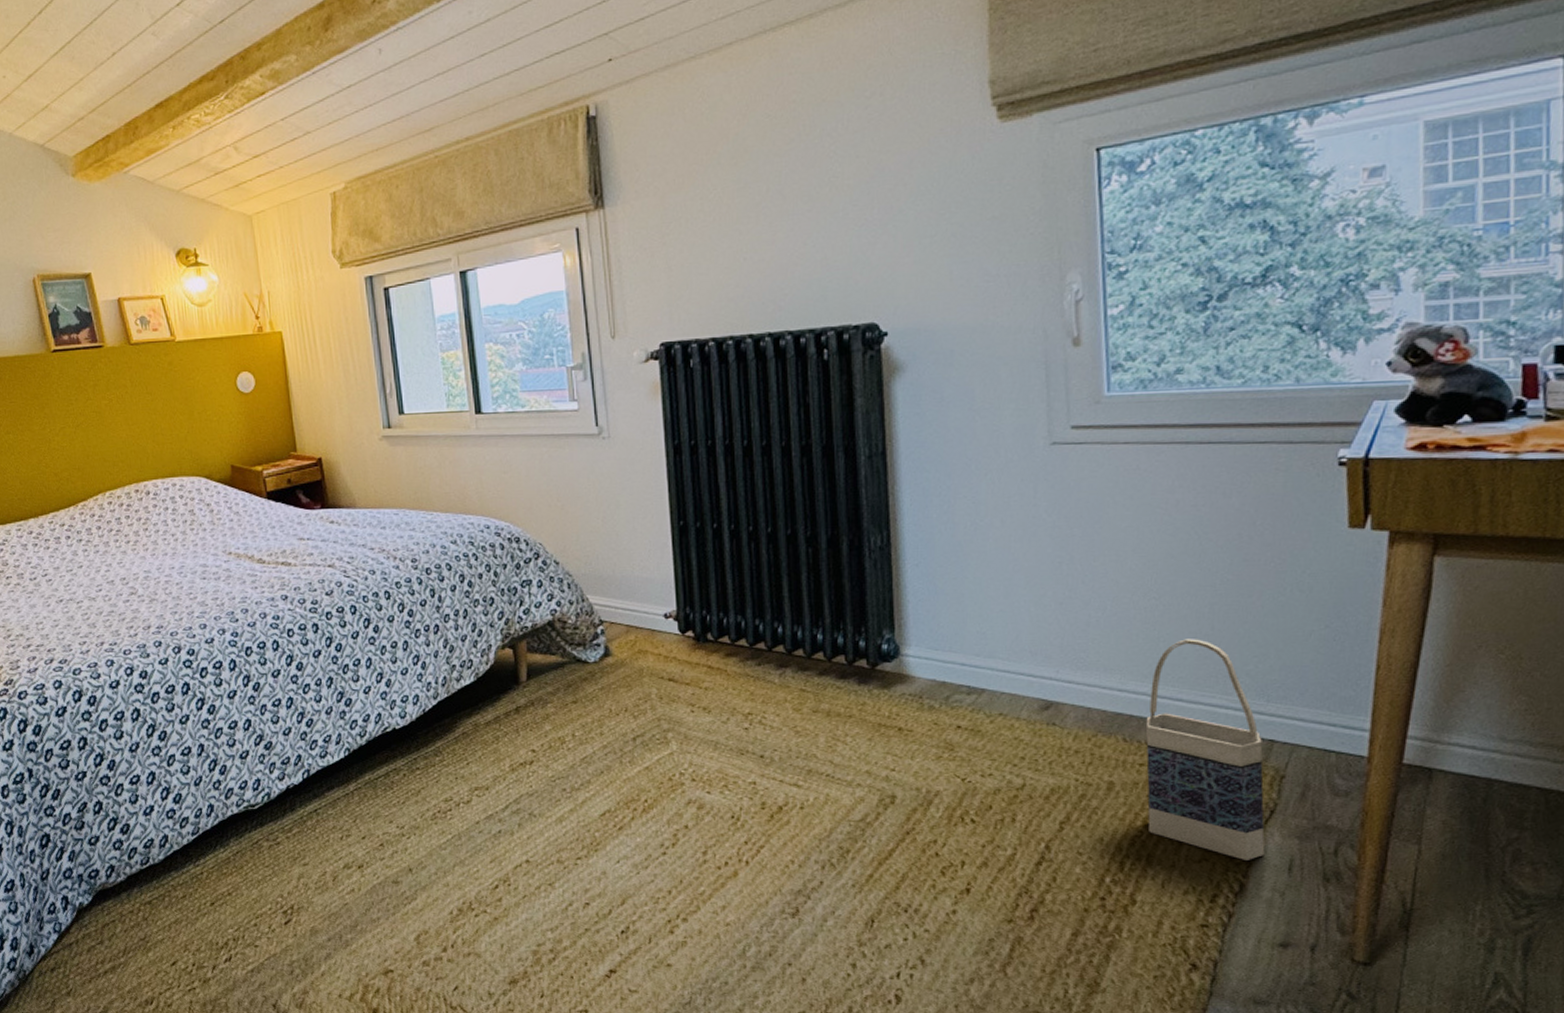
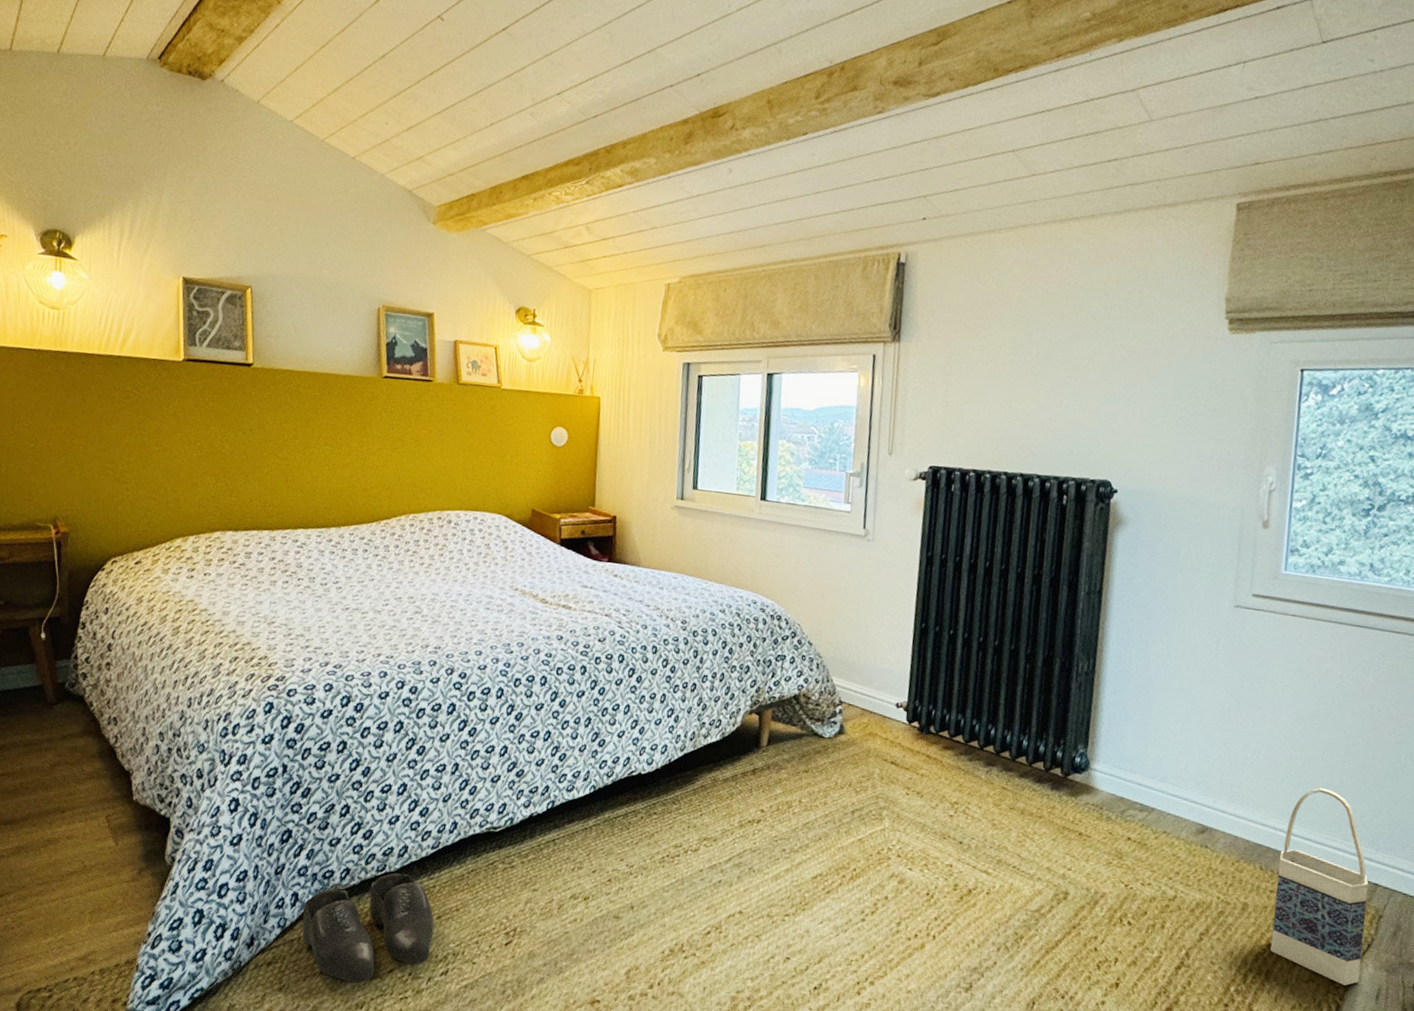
shoe: none [75,864,210,980] -> present [302,873,434,983]

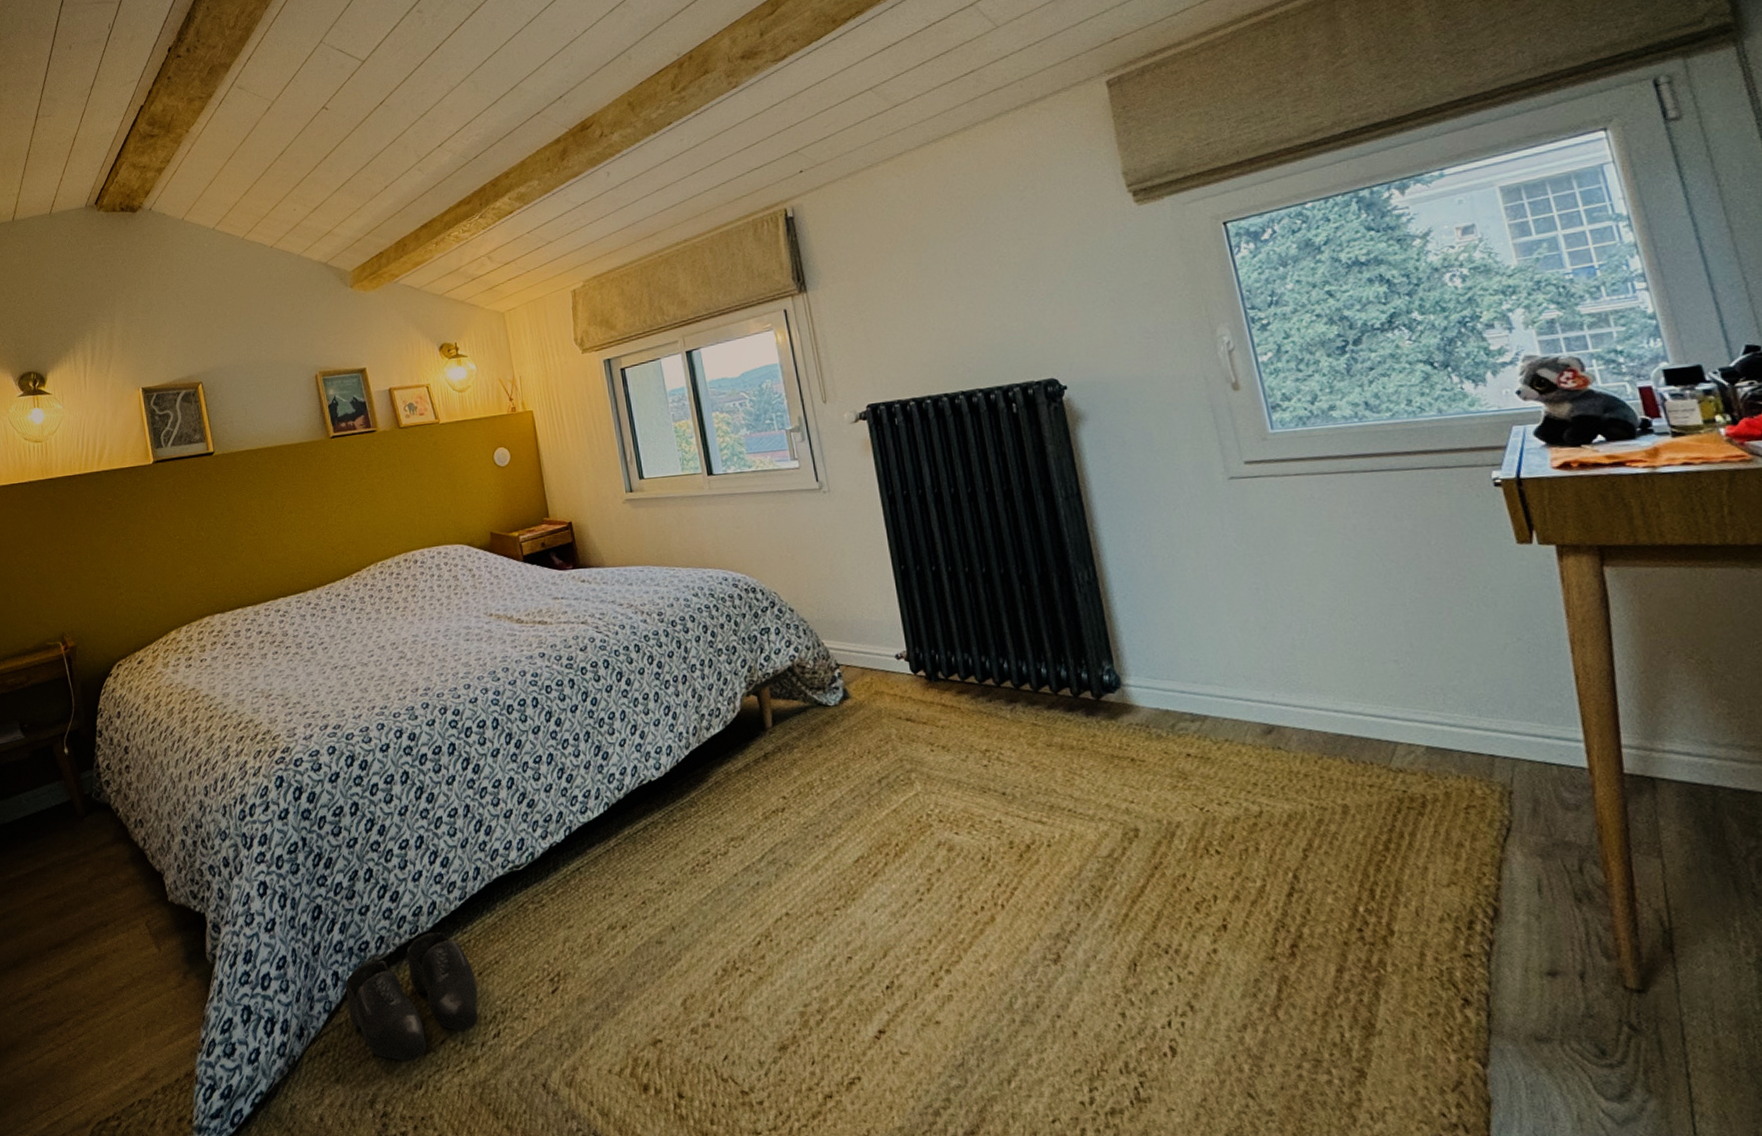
bag: present [1270,788,1369,986] -> none [1364,657,1511,882]

